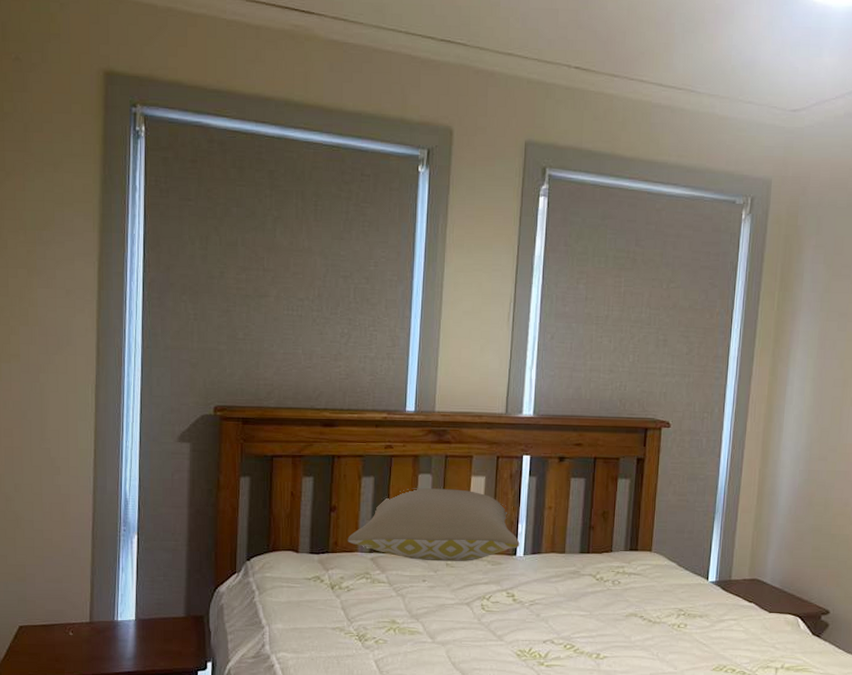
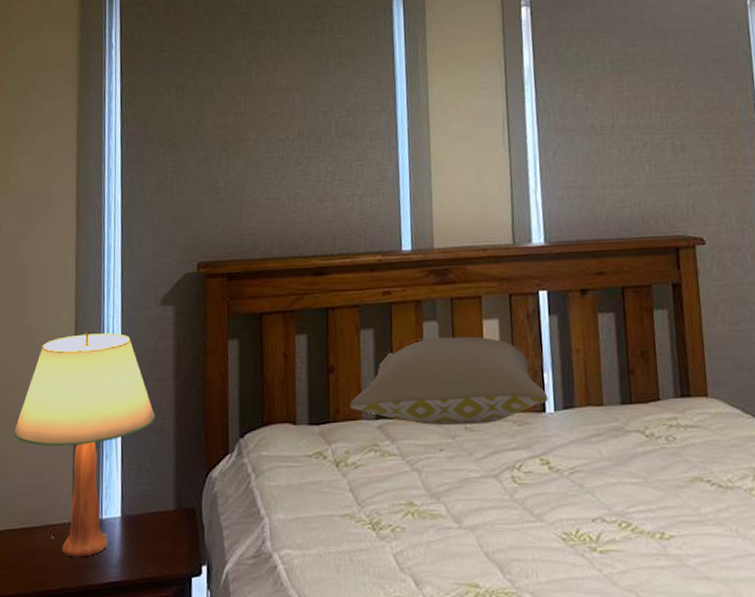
table lamp: none [33,458,170,651] -> present [13,330,156,558]

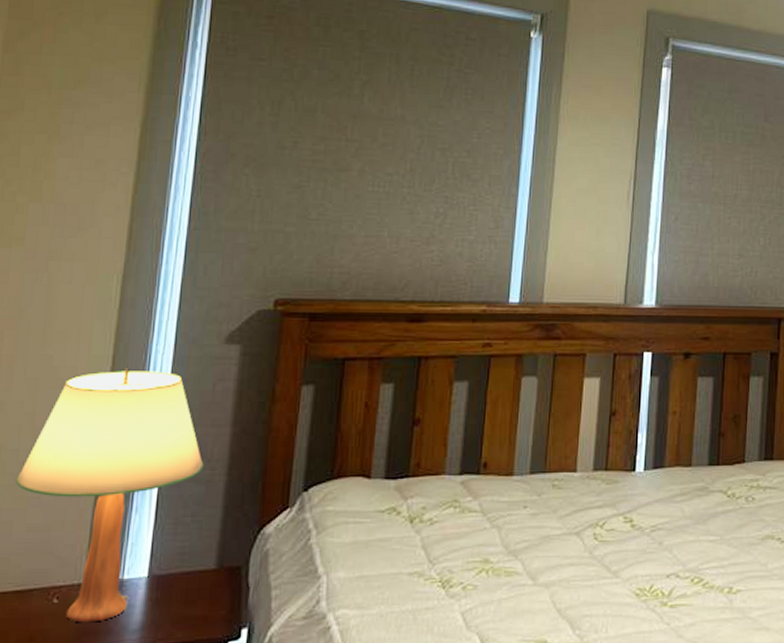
pillow: present [349,336,548,426] -> none [432,393,640,483]

